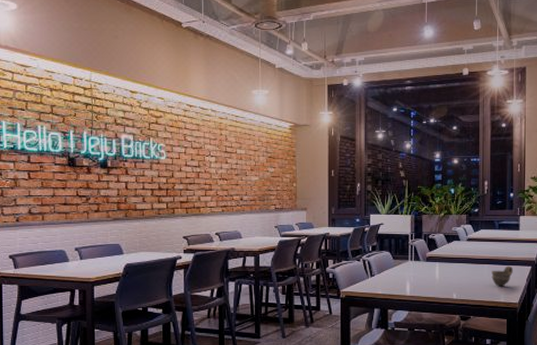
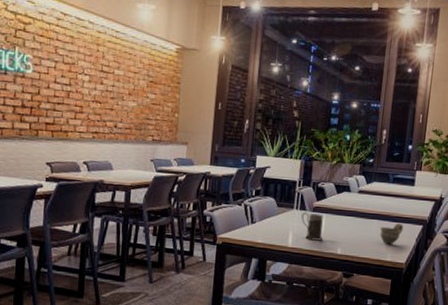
mug: none [416,262,439,288] -> present [301,212,323,241]

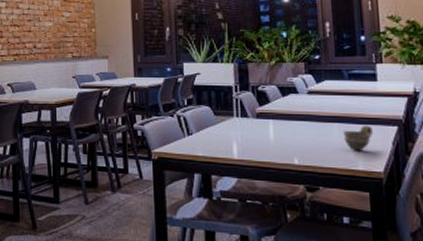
mug: present [301,212,323,241] -> none [244,119,274,151]

